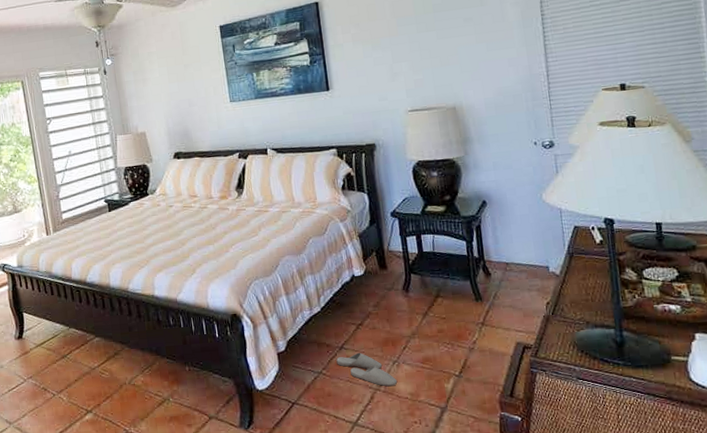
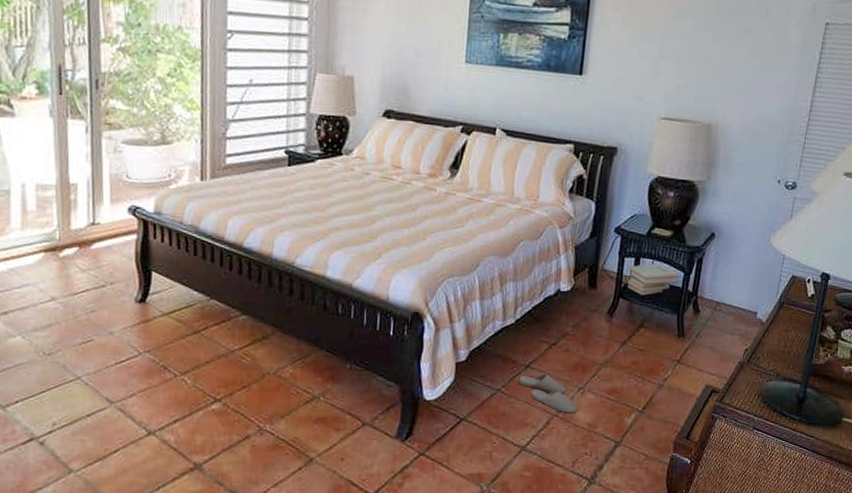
books: none [410,237,462,268] -> present [626,263,679,296]

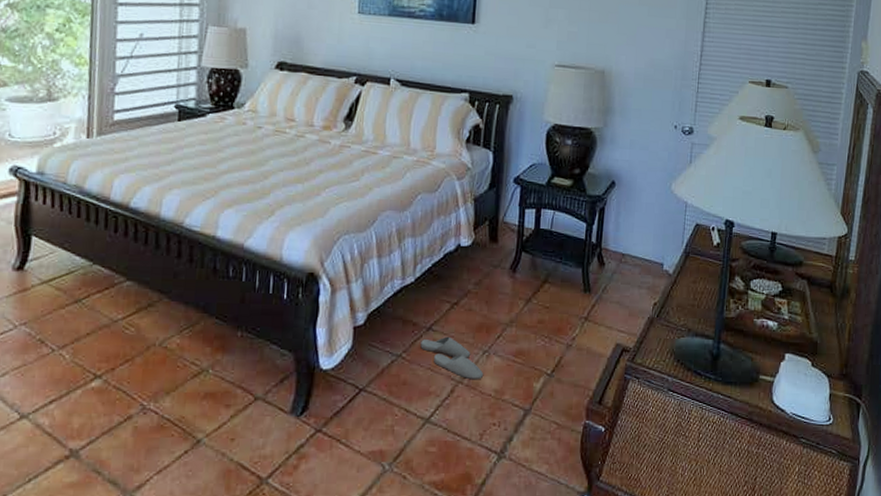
books: present [626,263,679,296] -> none [528,214,581,249]

